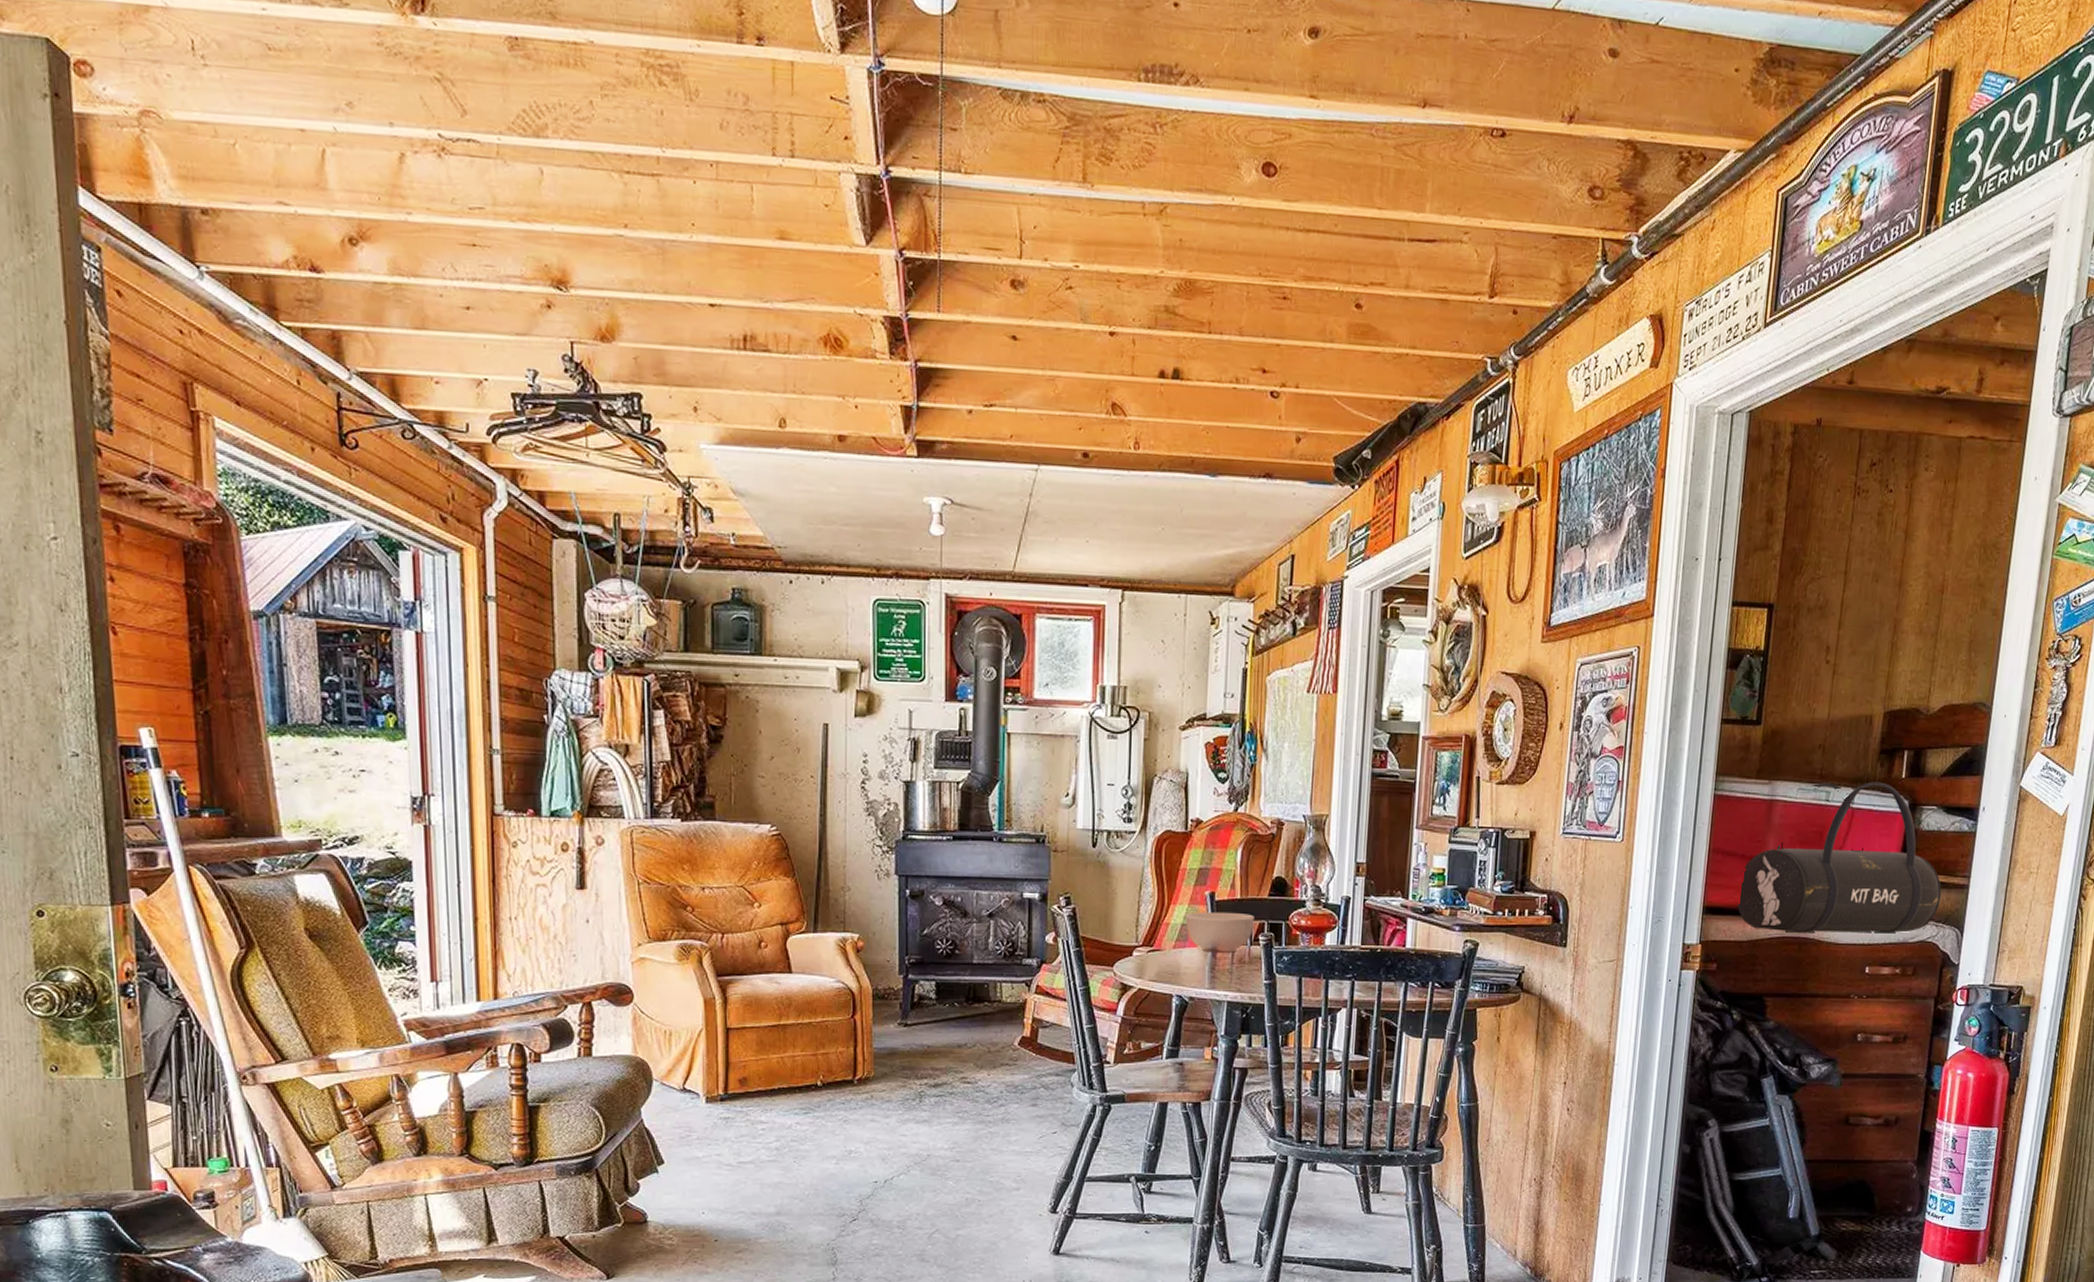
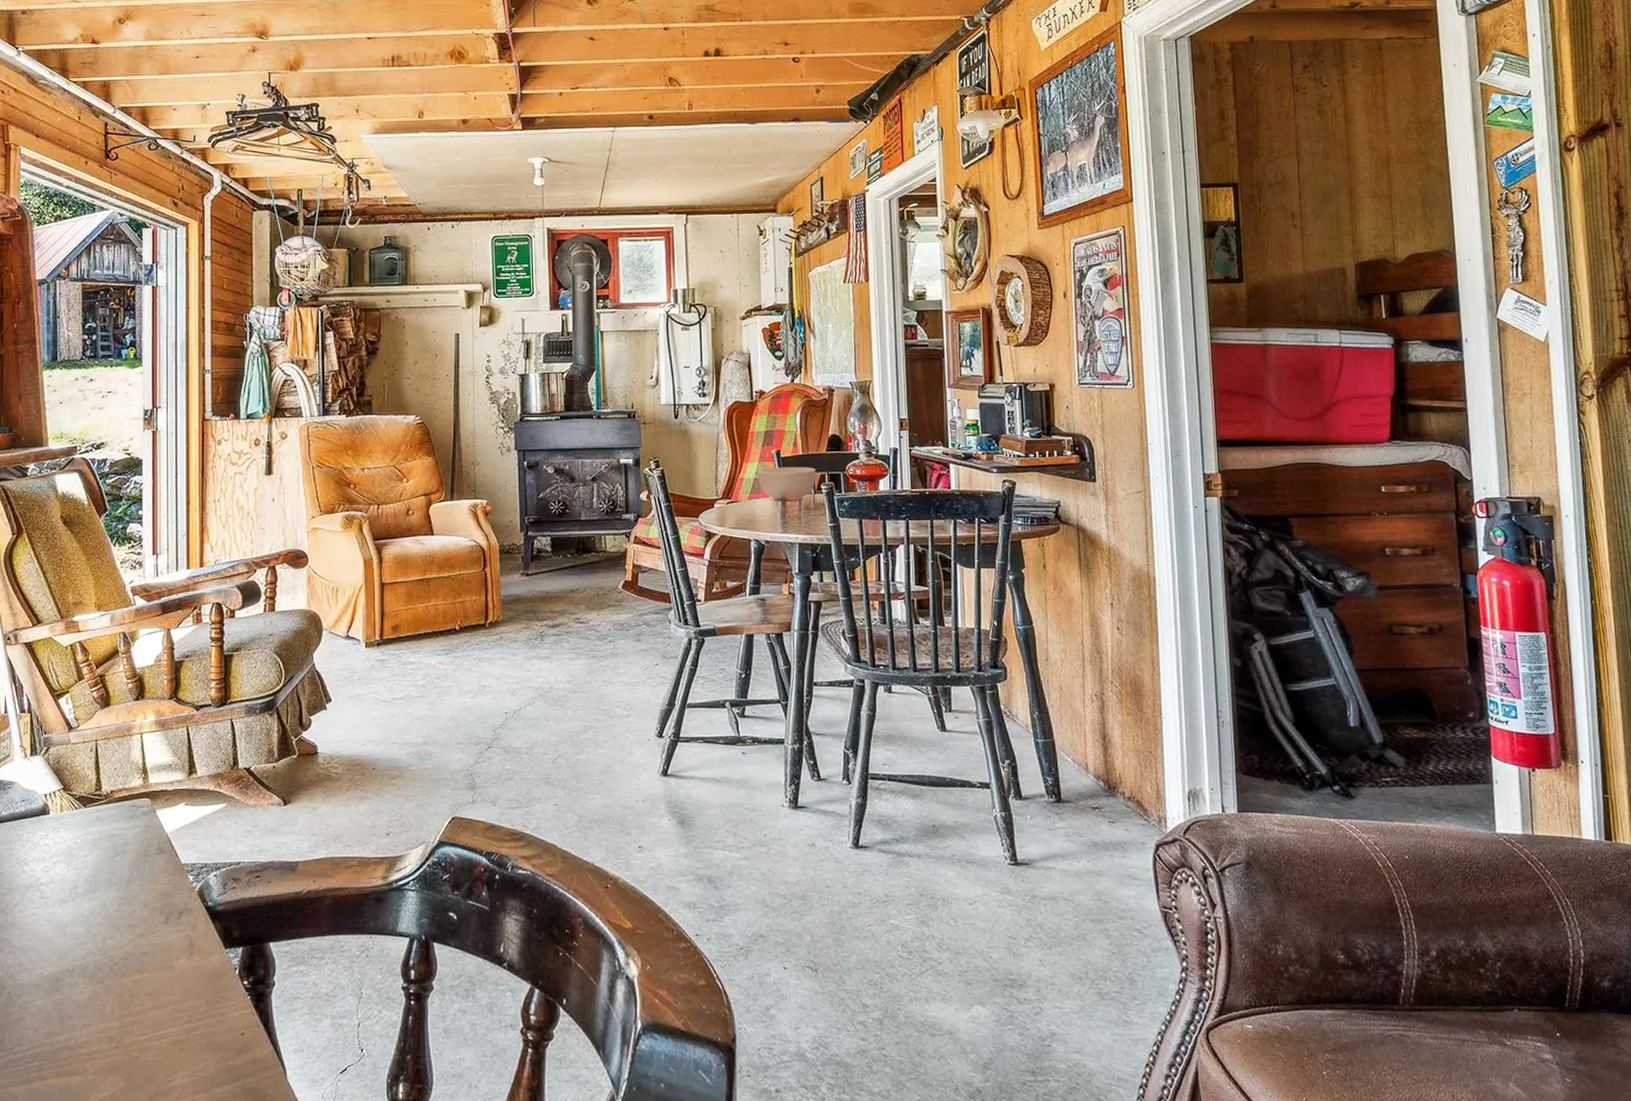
duffel bag: present [1737,781,1942,934] -> none [1248,323,1442,459]

